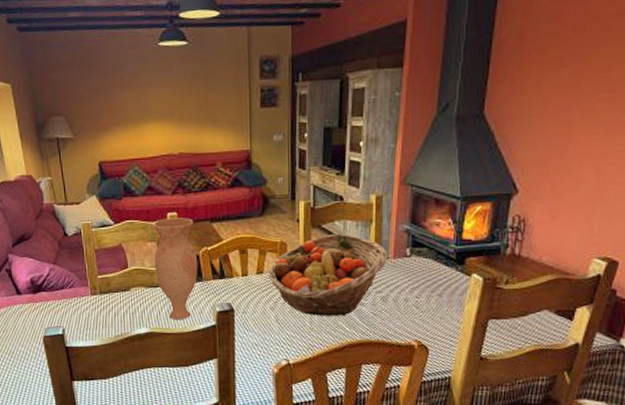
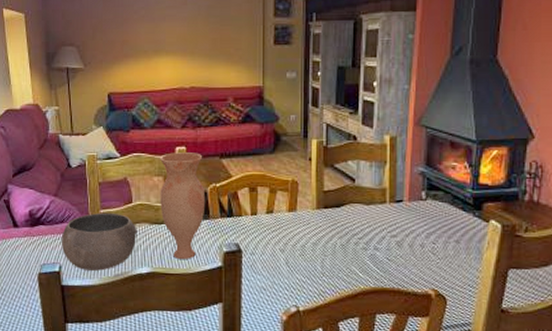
bowl: none [62,278,135,332] -> present [61,212,138,271]
fruit basket: present [268,233,388,316] -> none [279,174,402,261]

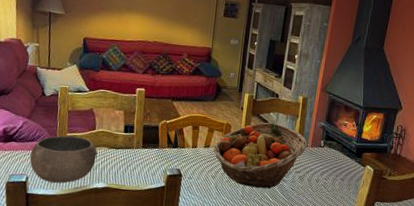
vase: present [160,152,206,259] -> none [119,92,157,179]
fruit basket: none [279,174,402,261] -> present [213,122,307,189]

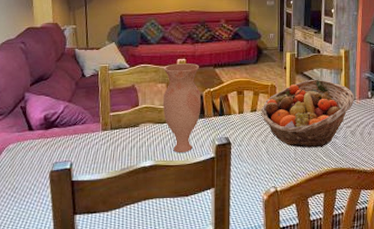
bowl: present [29,135,98,183] -> none [73,115,143,166]
vase: none [119,92,157,179] -> present [163,63,202,152]

